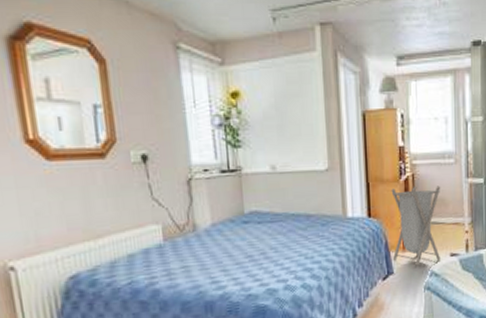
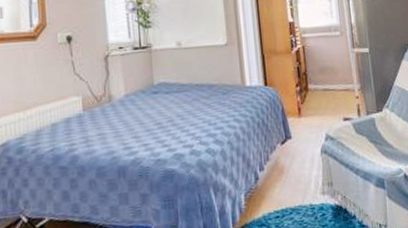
laundry hamper: present [391,186,441,266] -> none [284,56,334,130]

